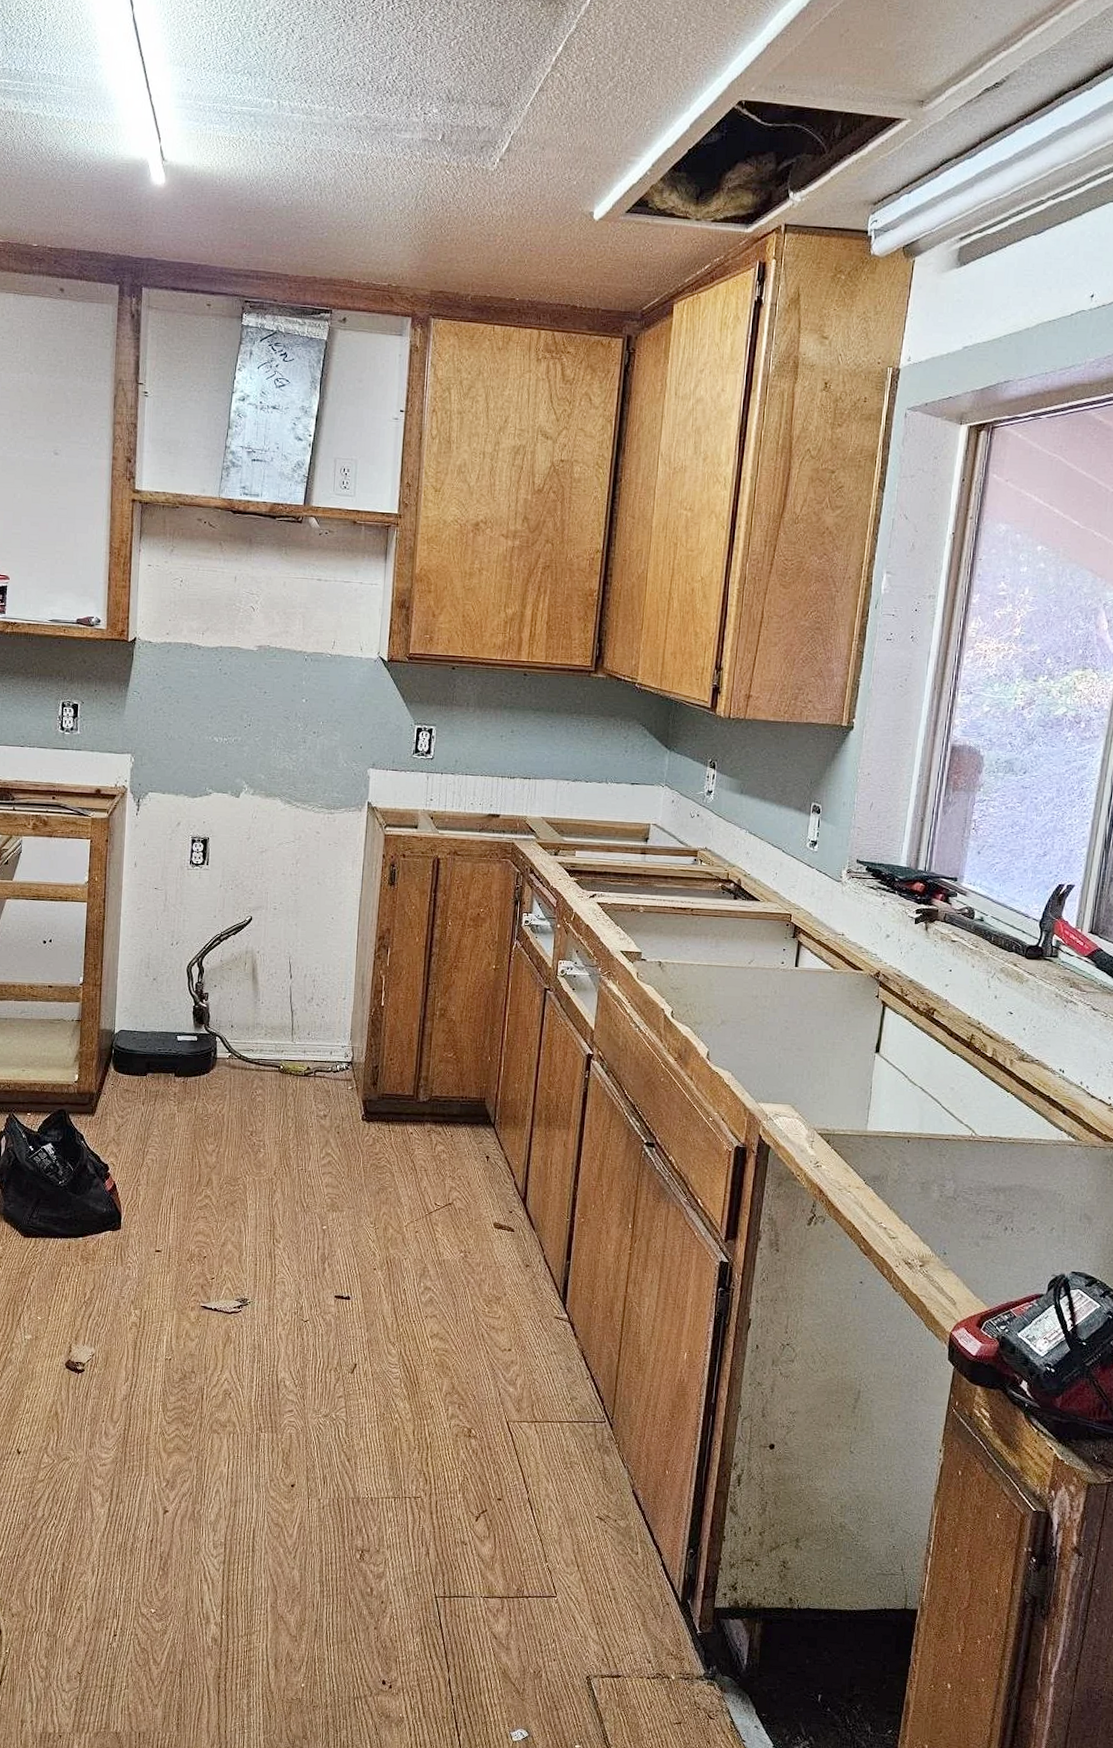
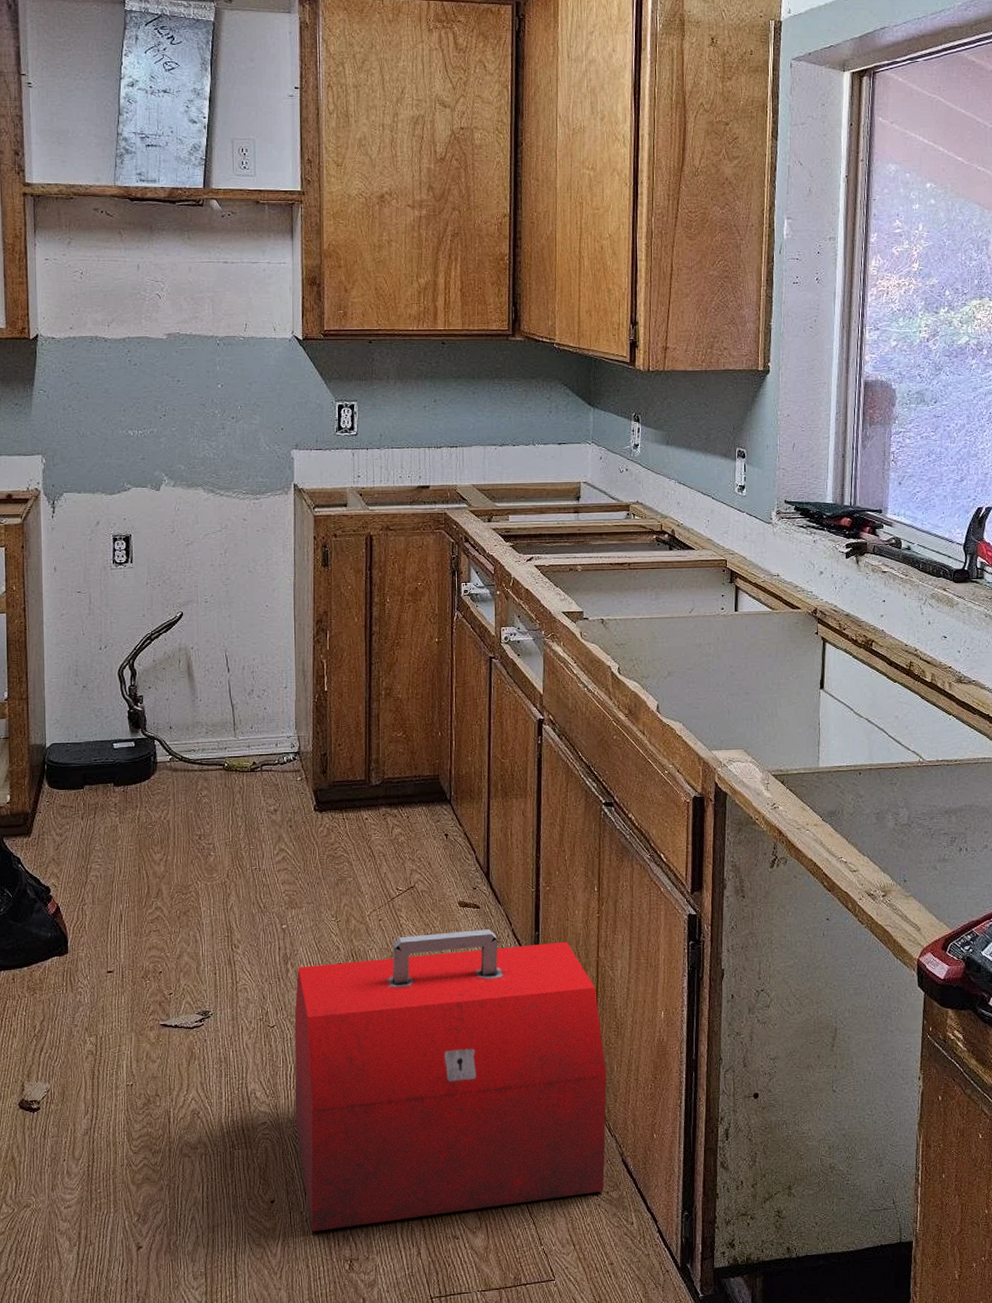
toolbox: none [320,1250,625,1520] -> present [294,929,607,1232]

